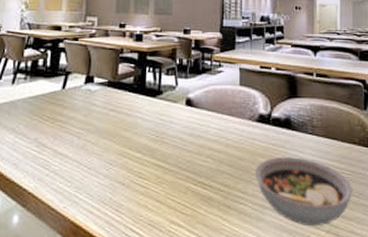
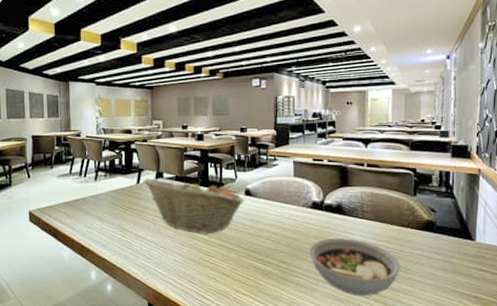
fruit basket: none [69,82,185,151] -> present [142,178,245,234]

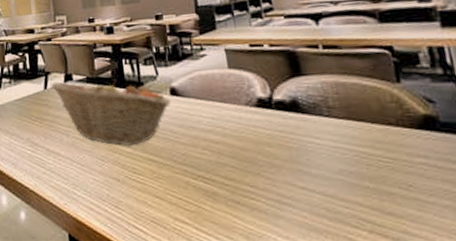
bowl: present [308,238,401,296] -> none [262,144,399,225]

